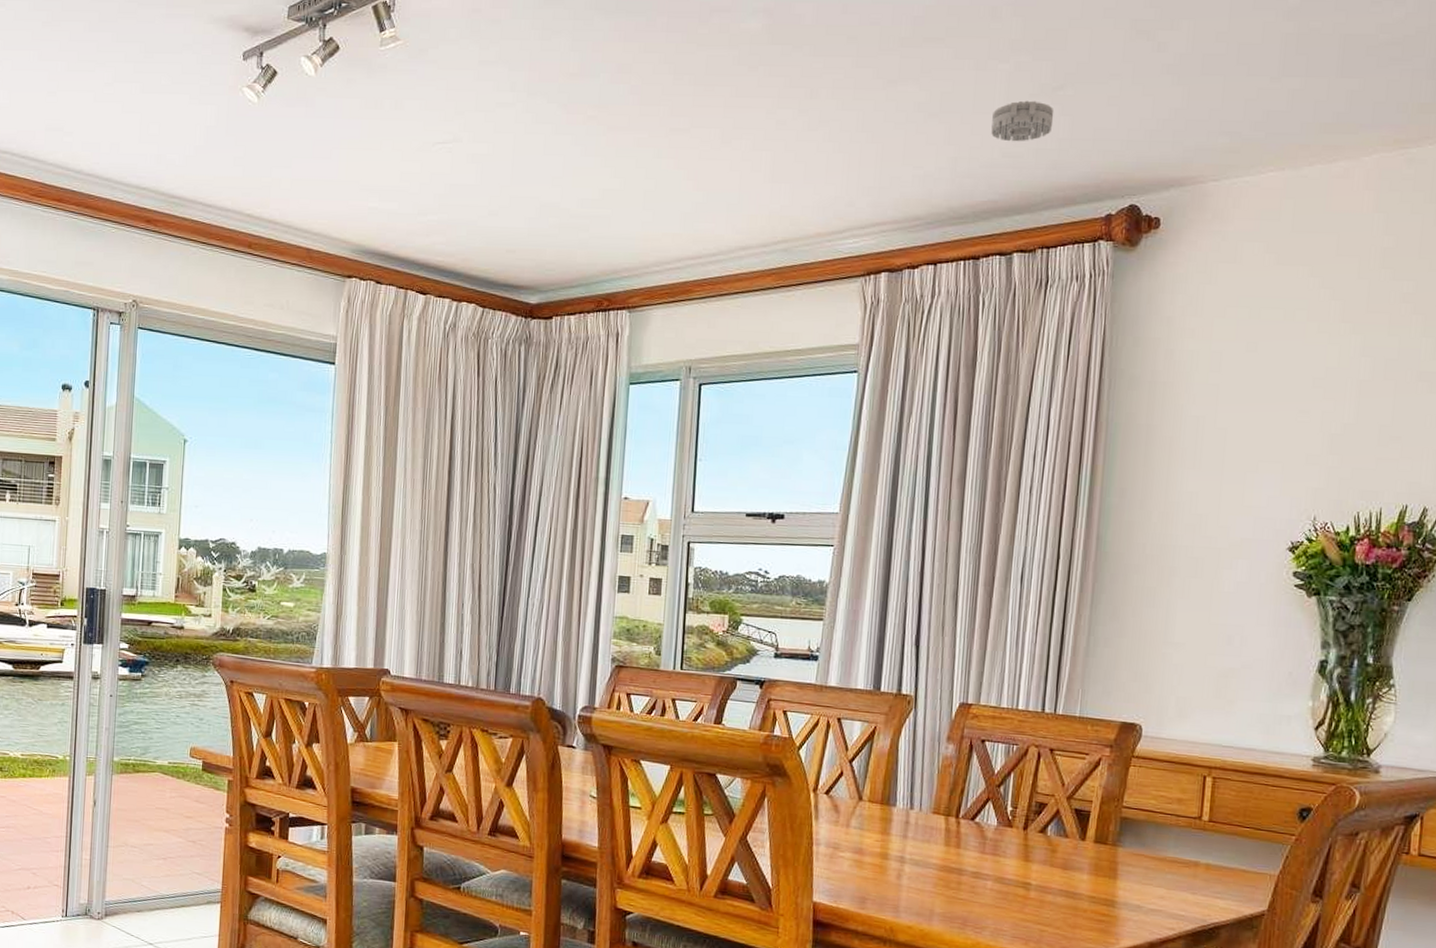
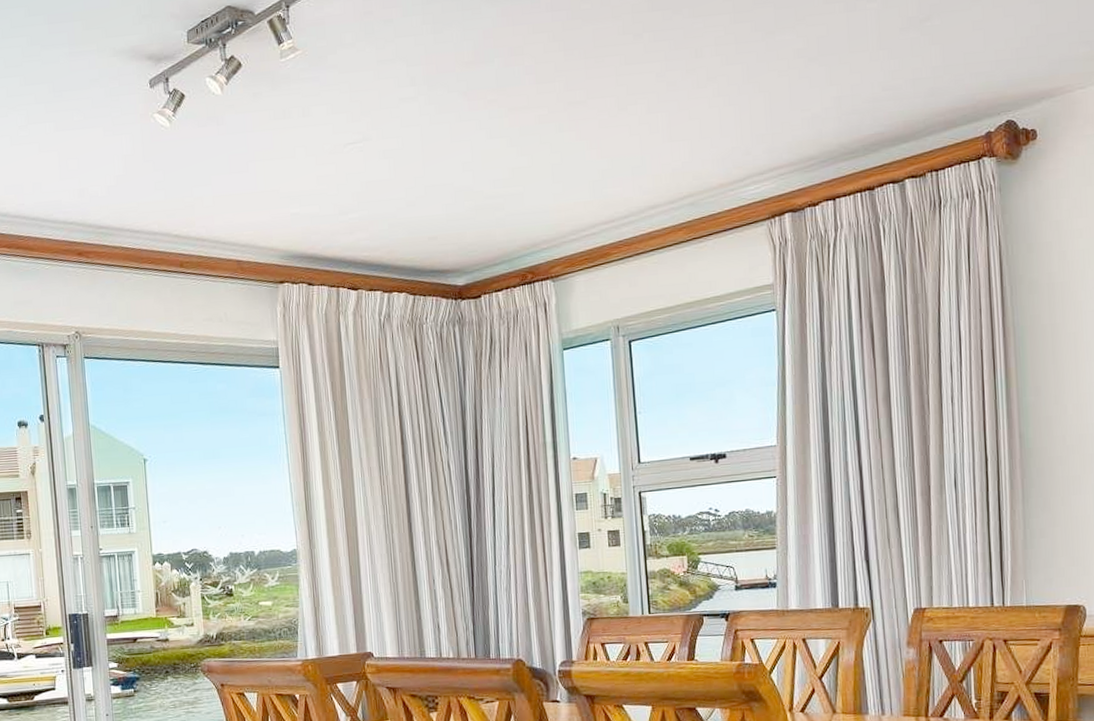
smoke detector: present [991,100,1054,142] -> none [868,34,925,76]

